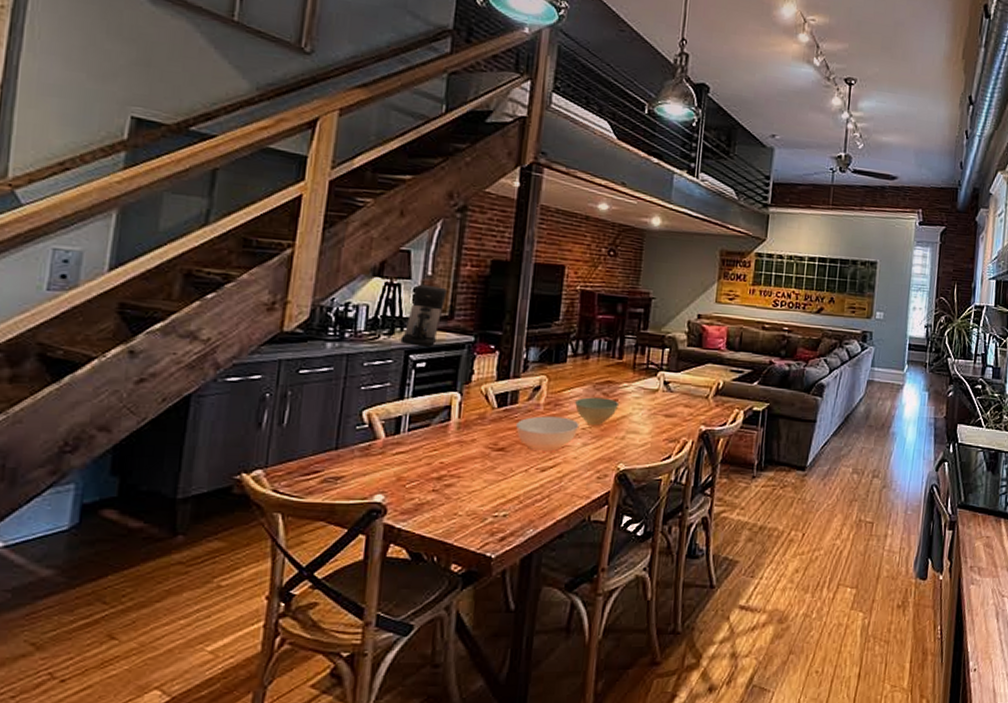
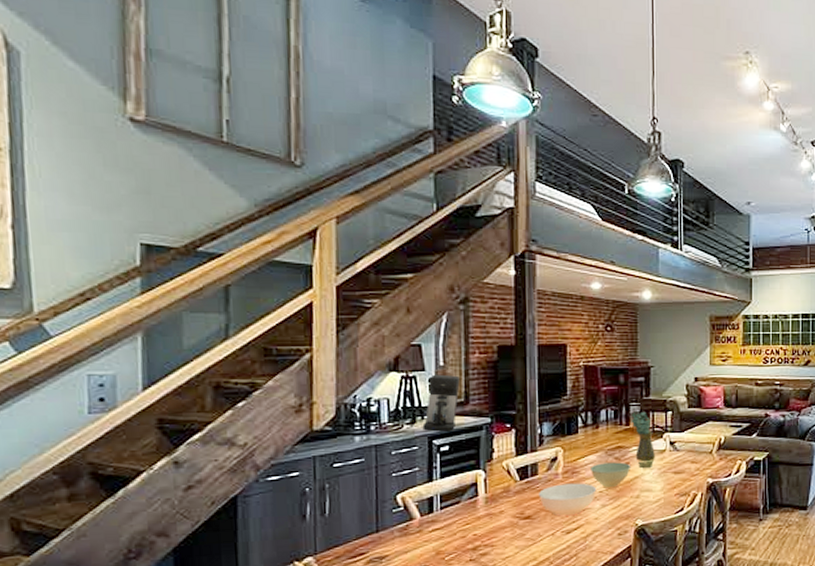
vase: none [624,343,647,407] -> present [631,410,655,468]

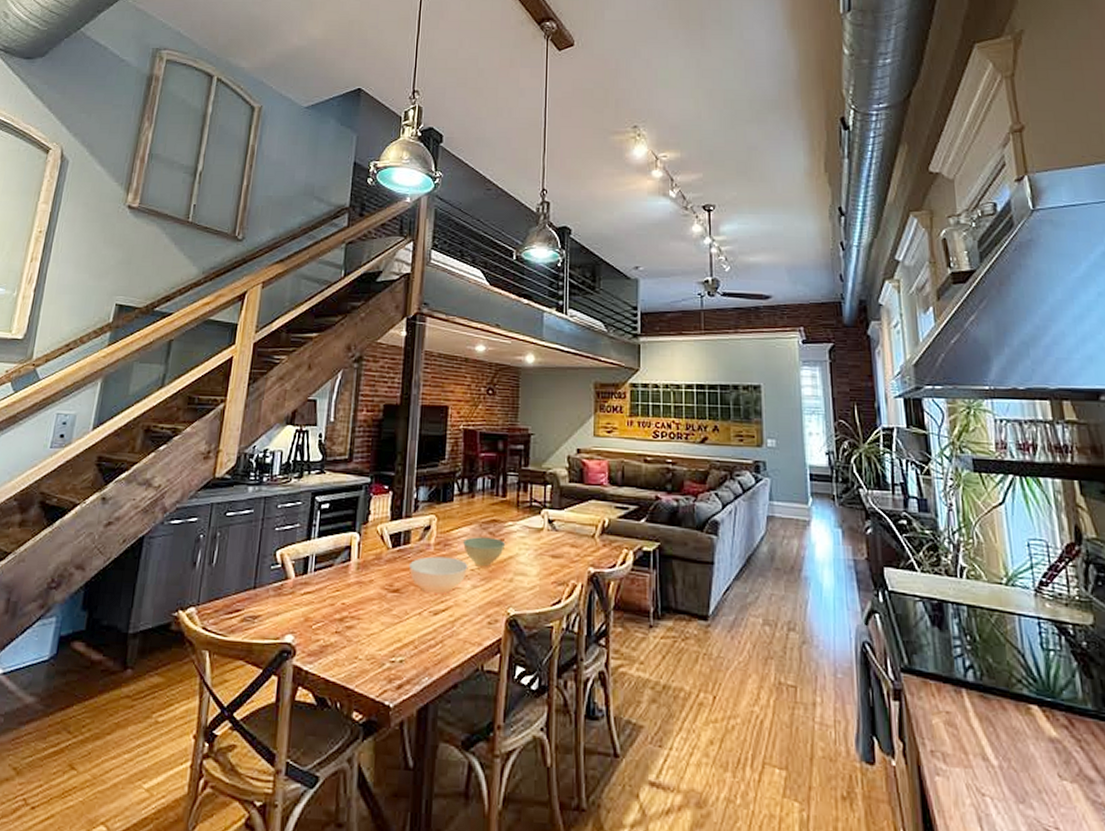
coffee maker: present [422,374,460,432] -> none [308,430,347,489]
vase: present [631,410,655,468] -> none [508,480,532,547]

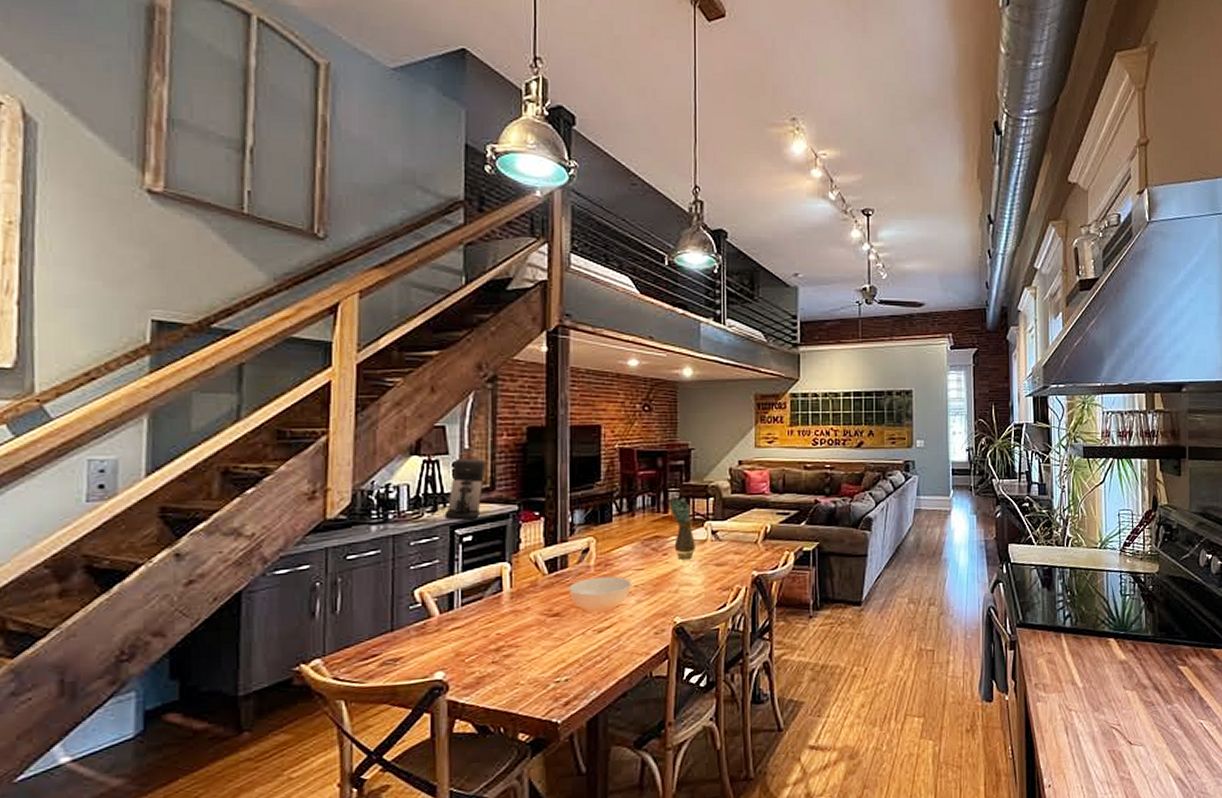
coffee maker: none [308,430,347,489] -> present [444,458,486,521]
bowl: present [463,537,506,569] -> none [625,553,670,584]
vase: none [508,480,532,547] -> present [669,496,695,559]

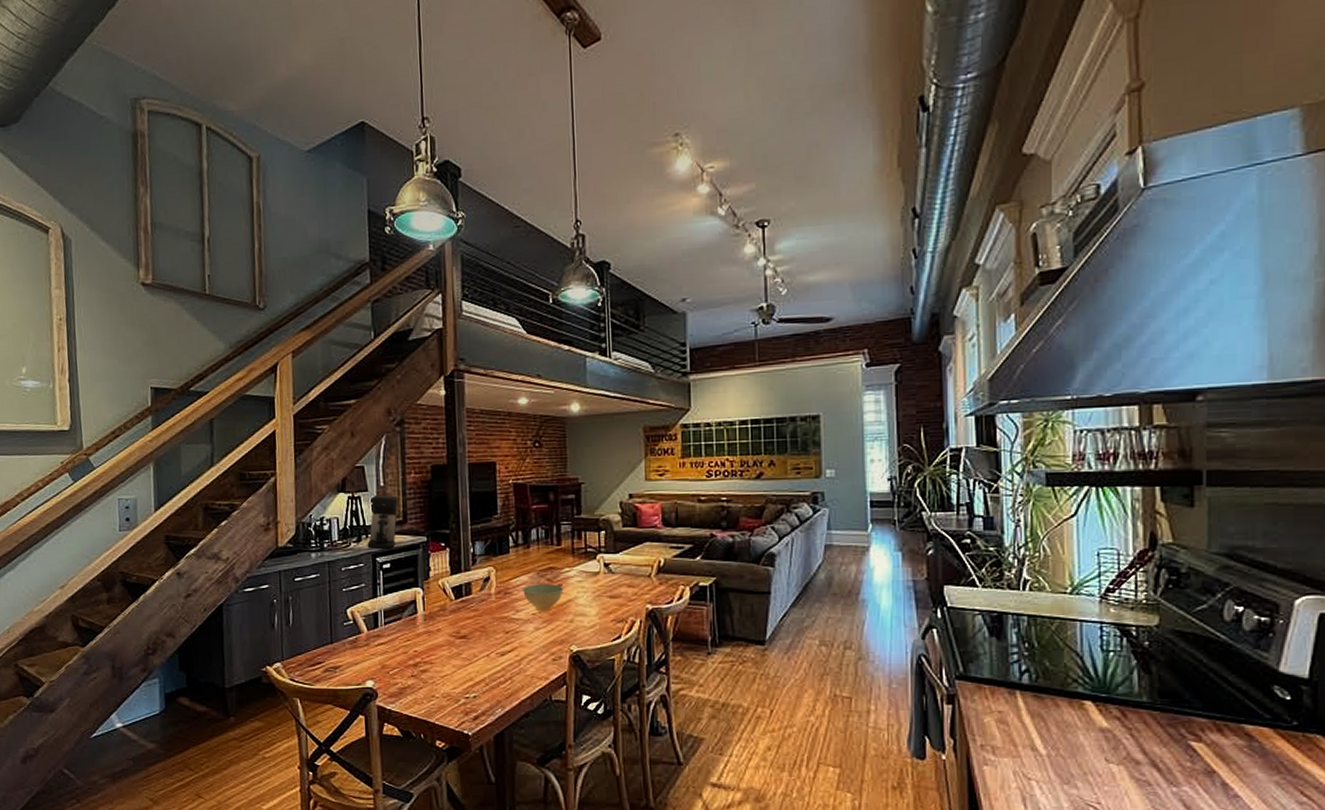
bowl: present [567,576,632,614] -> none [472,604,530,638]
bowl: none [625,553,670,584] -> present [523,584,564,612]
vase: present [669,496,695,559] -> none [562,529,589,590]

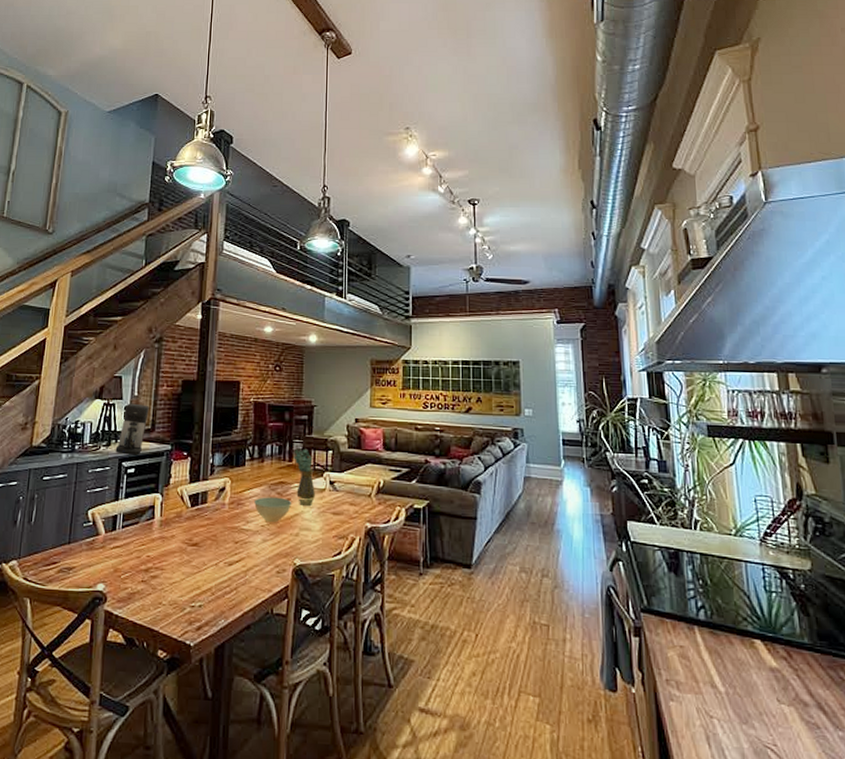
vase: none [562,529,589,590] -> present [293,447,315,506]

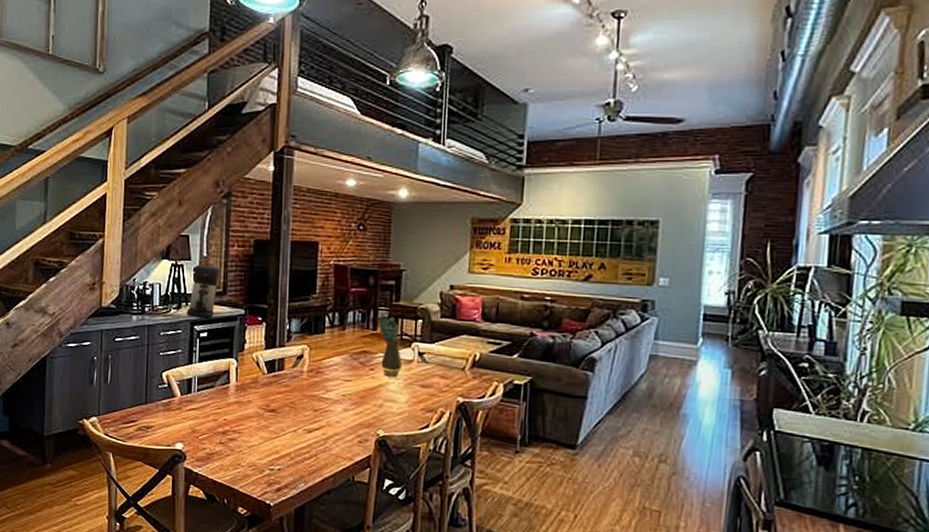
bowl: present [254,497,292,525] -> none [335,366,376,395]

